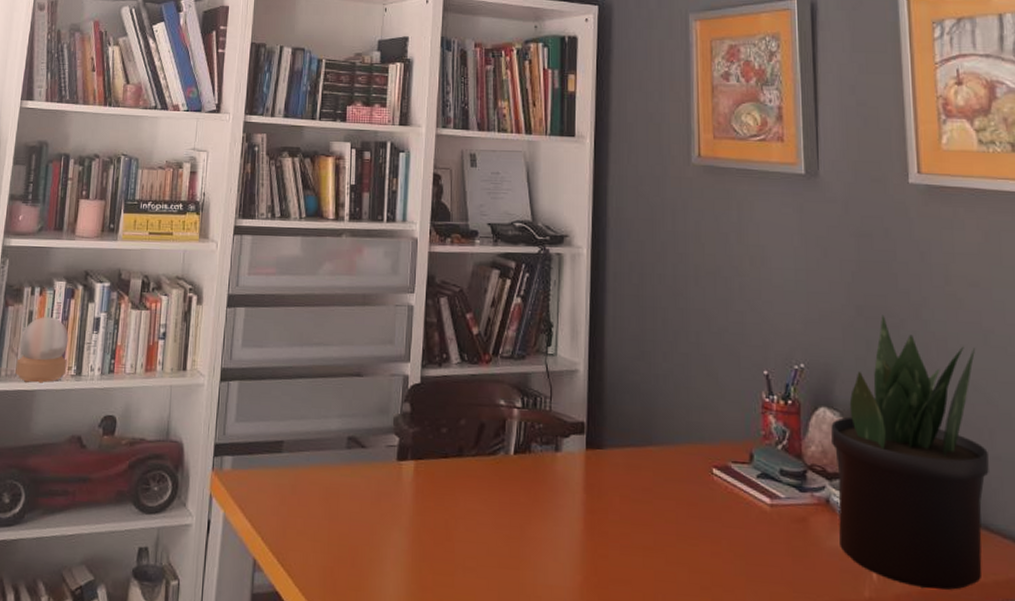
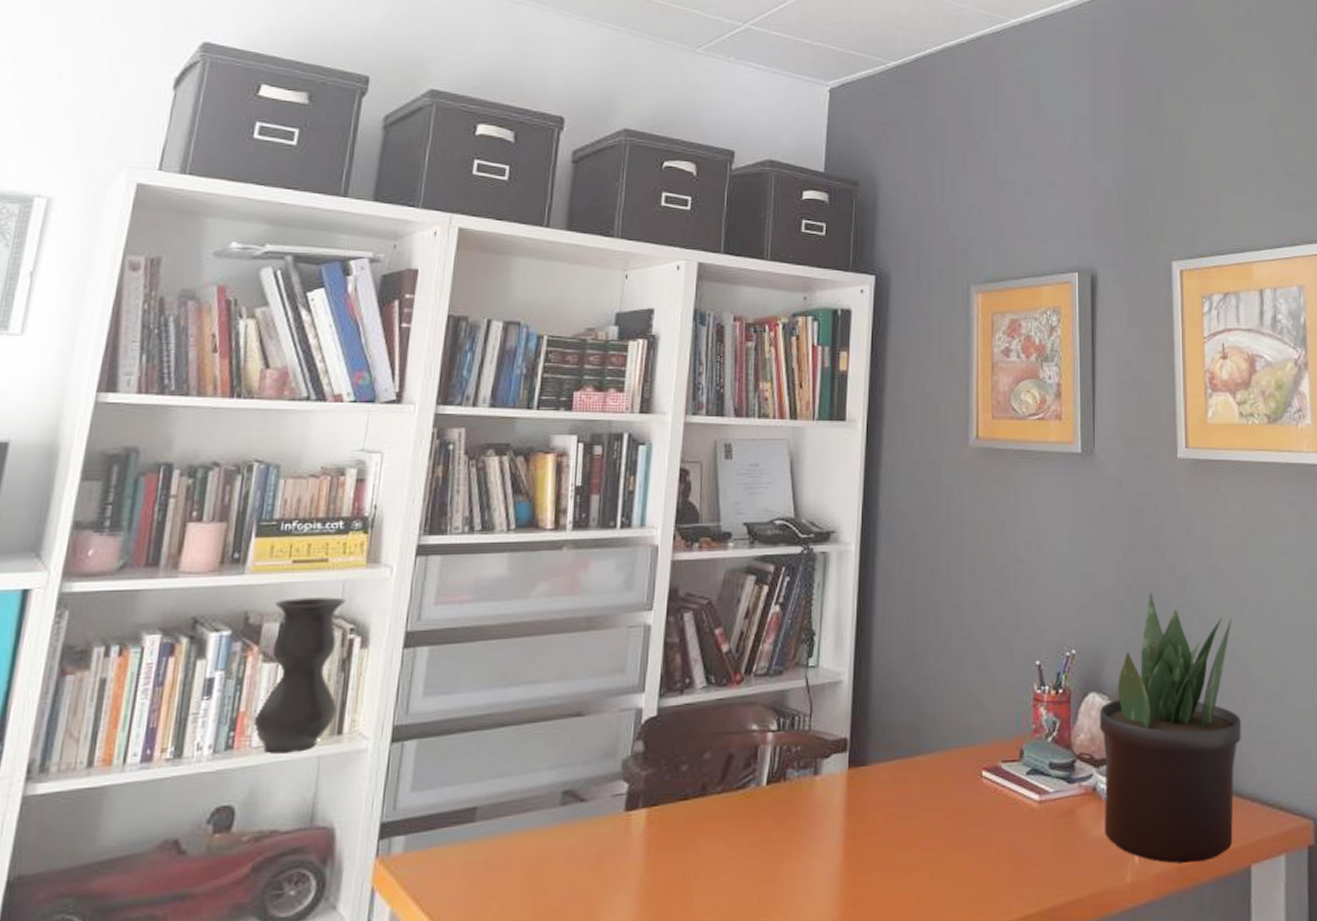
snow globe: present [15,317,69,384] -> none [74,684,164,777]
vase: none [125,261,187,381] -> present [251,597,347,754]

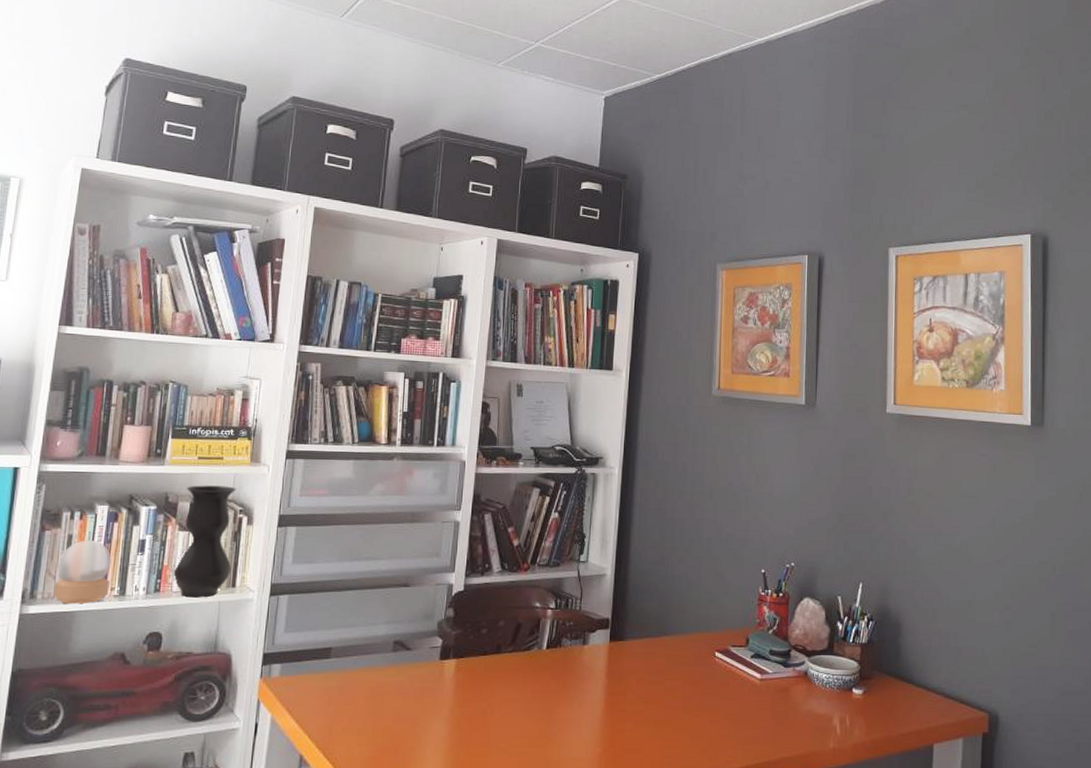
snow globe: none [74,684,164,777] -> present [53,540,112,606]
planter: present [1100,592,1241,864] -> none [812,521,930,737]

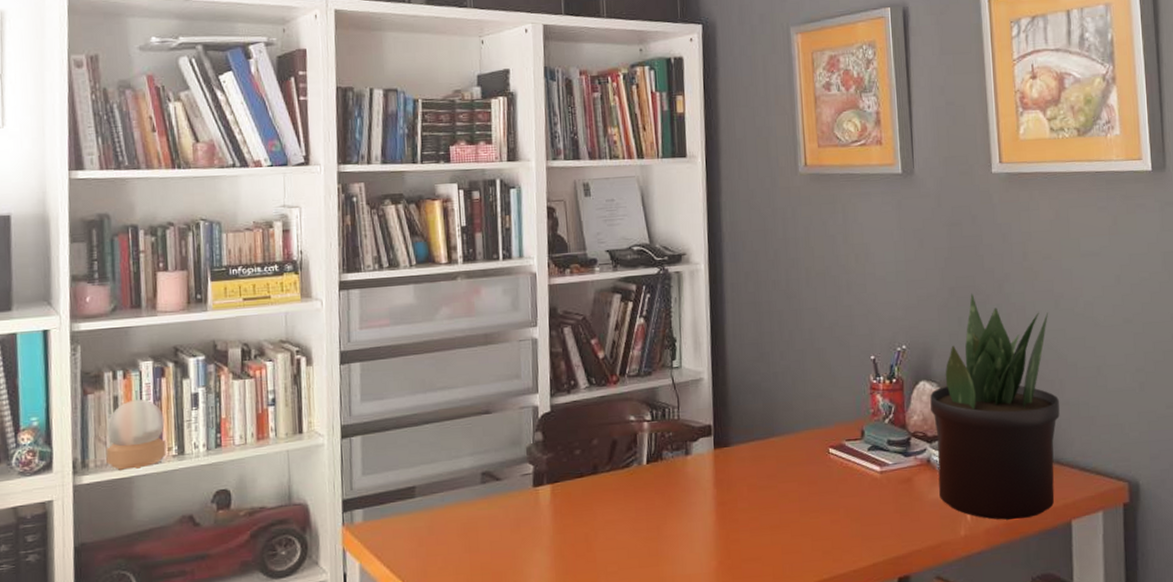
vase: present [172,485,237,598] -> none [231,326,296,449]
planter: none [812,521,930,737] -> present [930,293,1060,520]

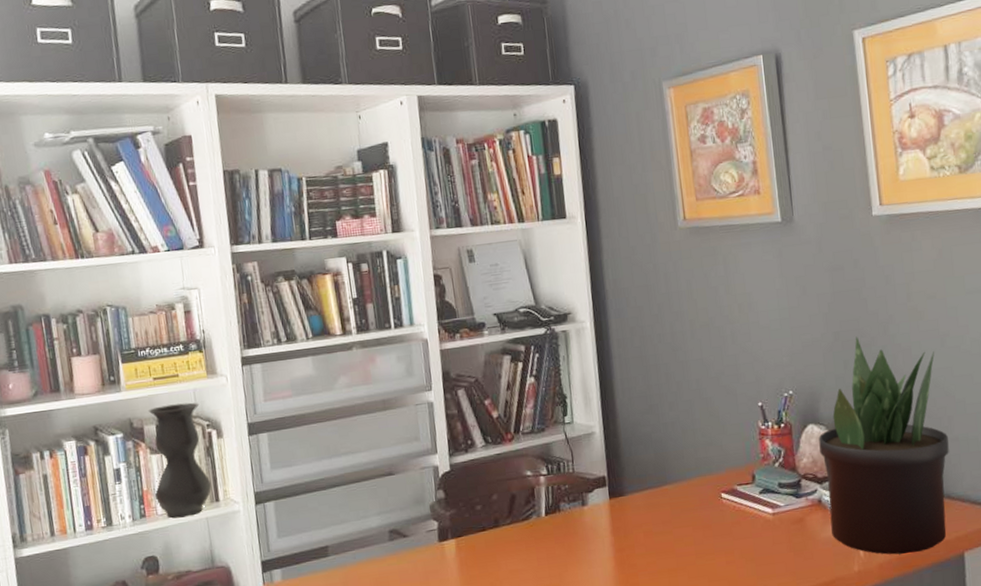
snow globe: present [105,399,167,470] -> none [39,476,96,543]
vase: none [231,326,296,449] -> present [147,402,212,518]

